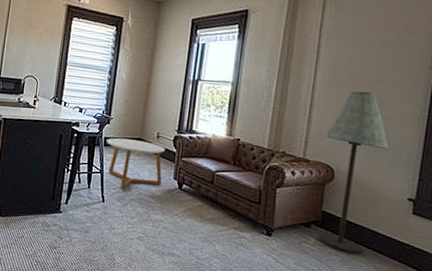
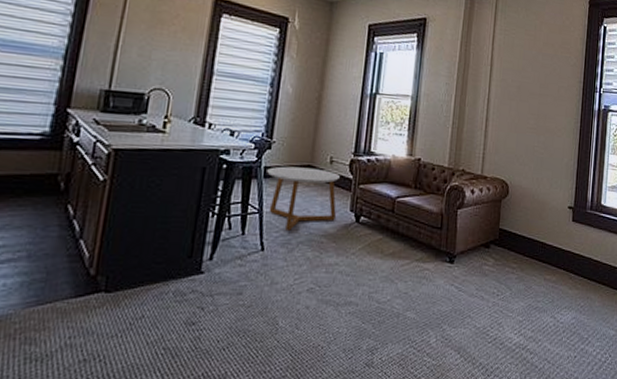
floor lamp: present [318,91,389,255] -> none [497,104,552,269]

